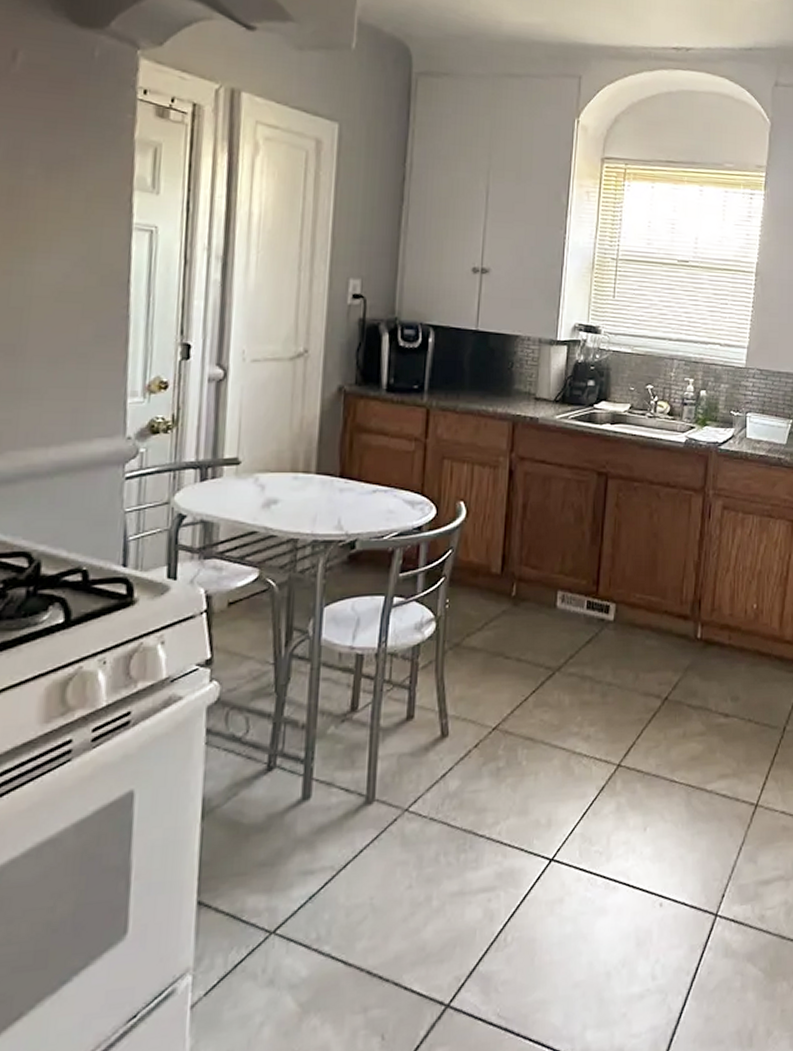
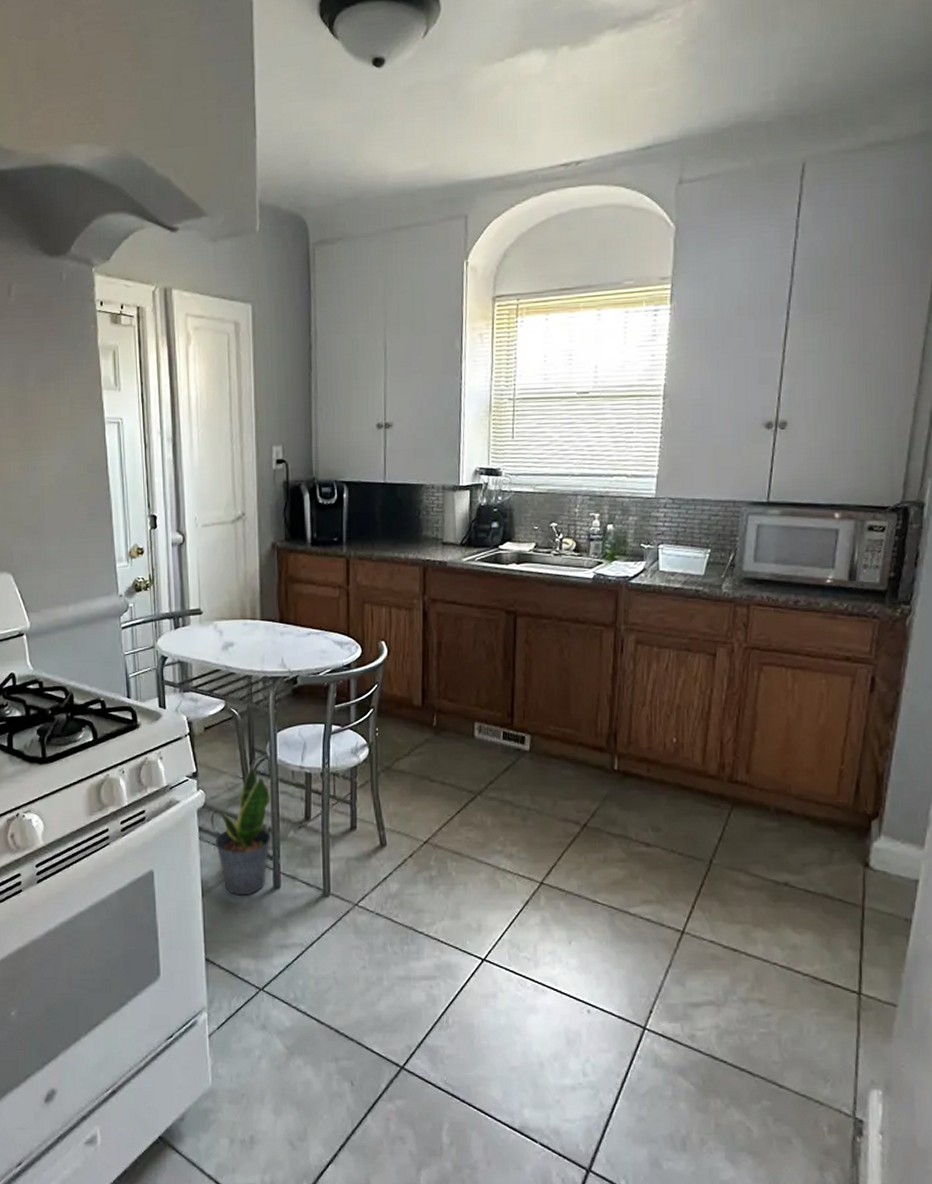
potted plant: none [227,648,308,813] -> present [215,766,271,896]

